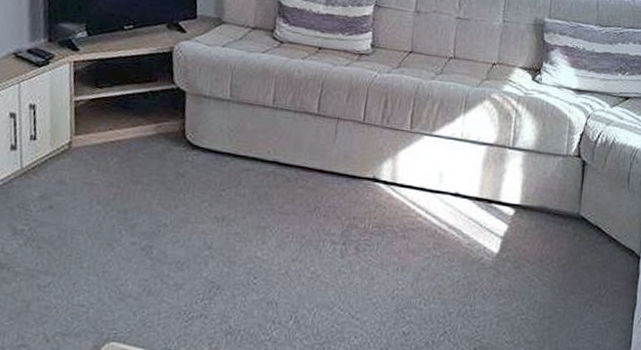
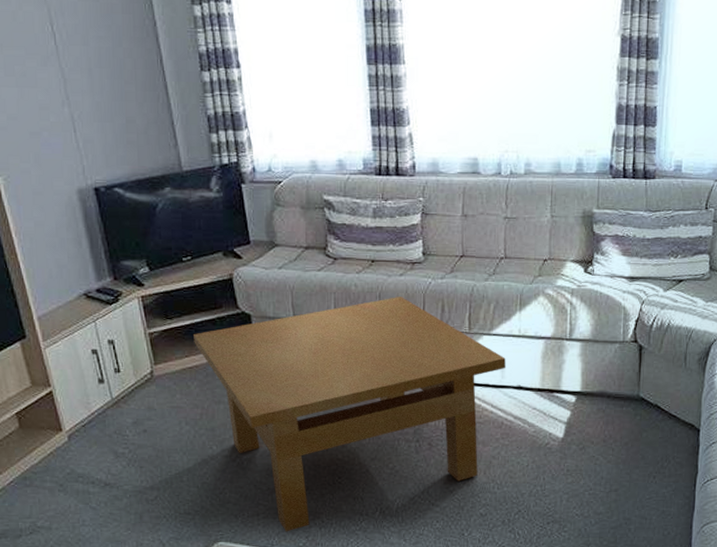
table: none [121,87,446,337] -> present [194,297,506,532]

